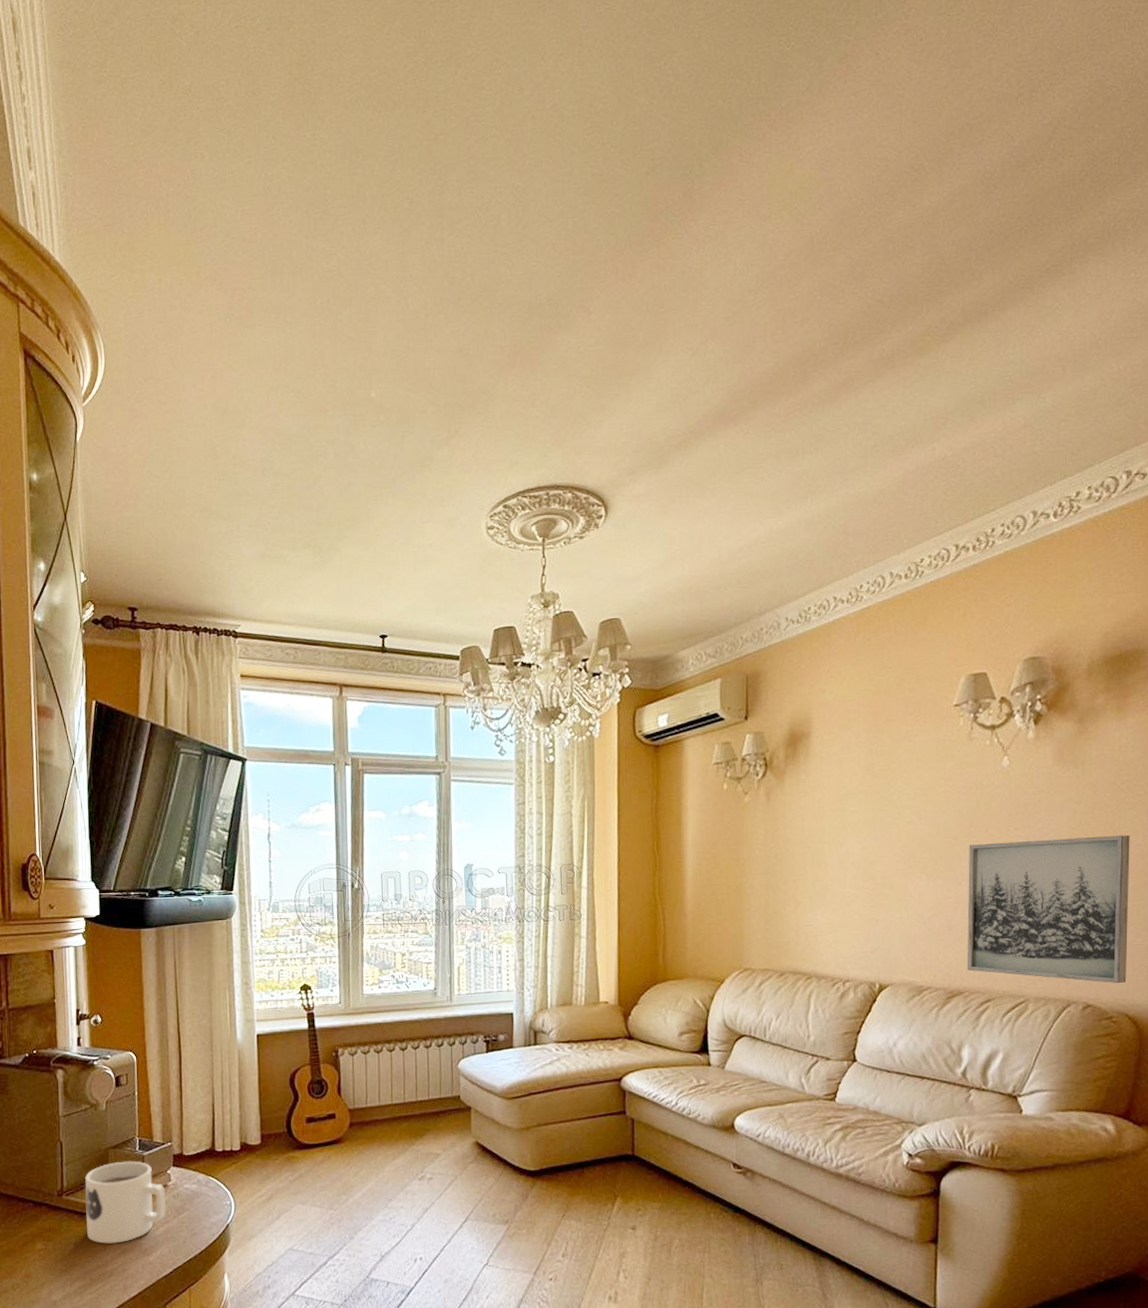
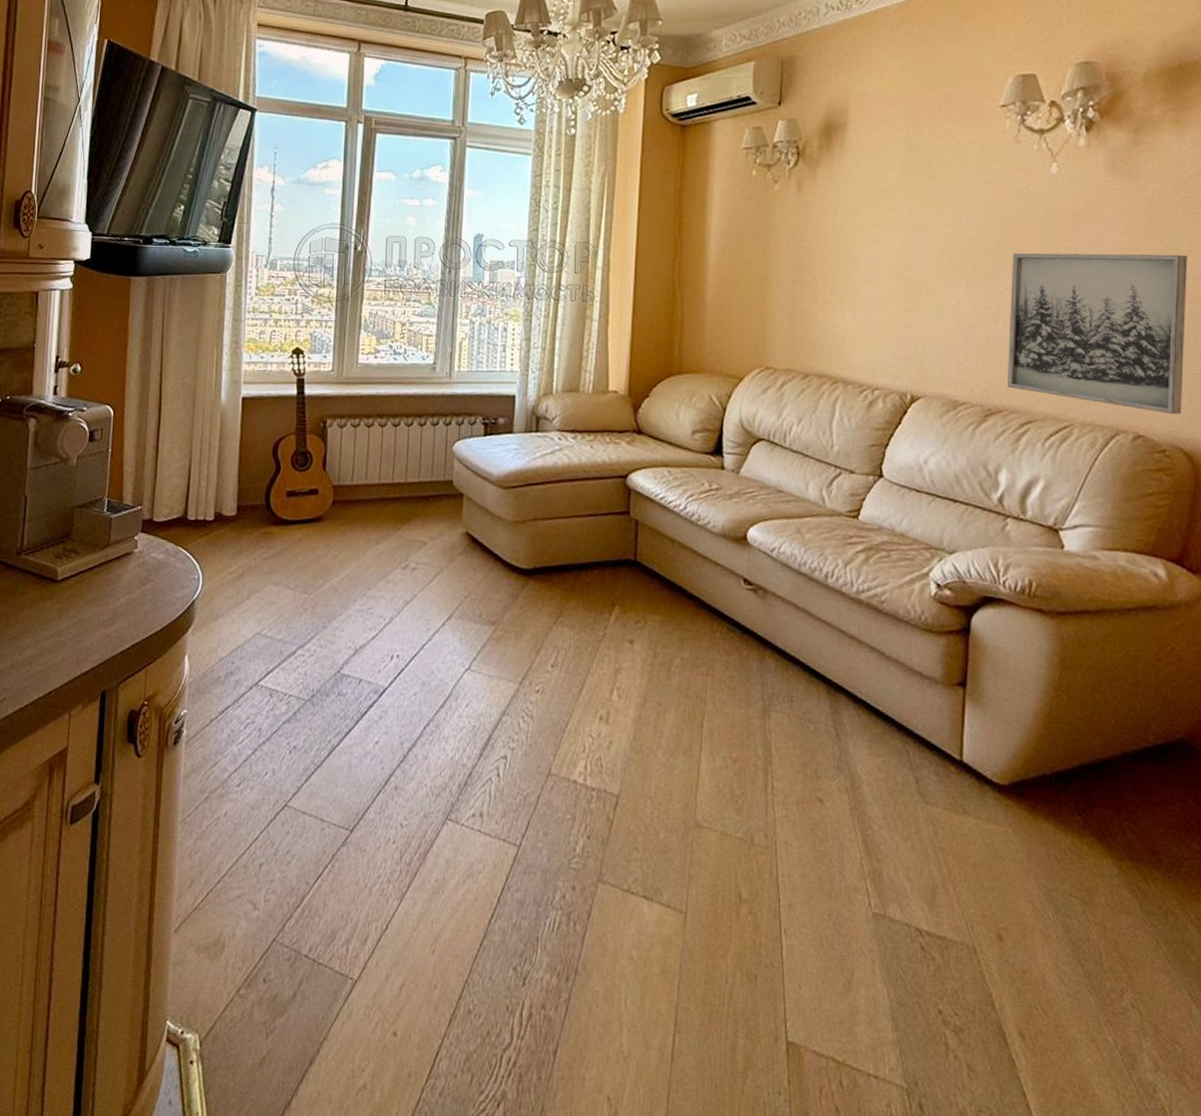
mug: present [84,1161,167,1244] -> none [43,522,131,612]

